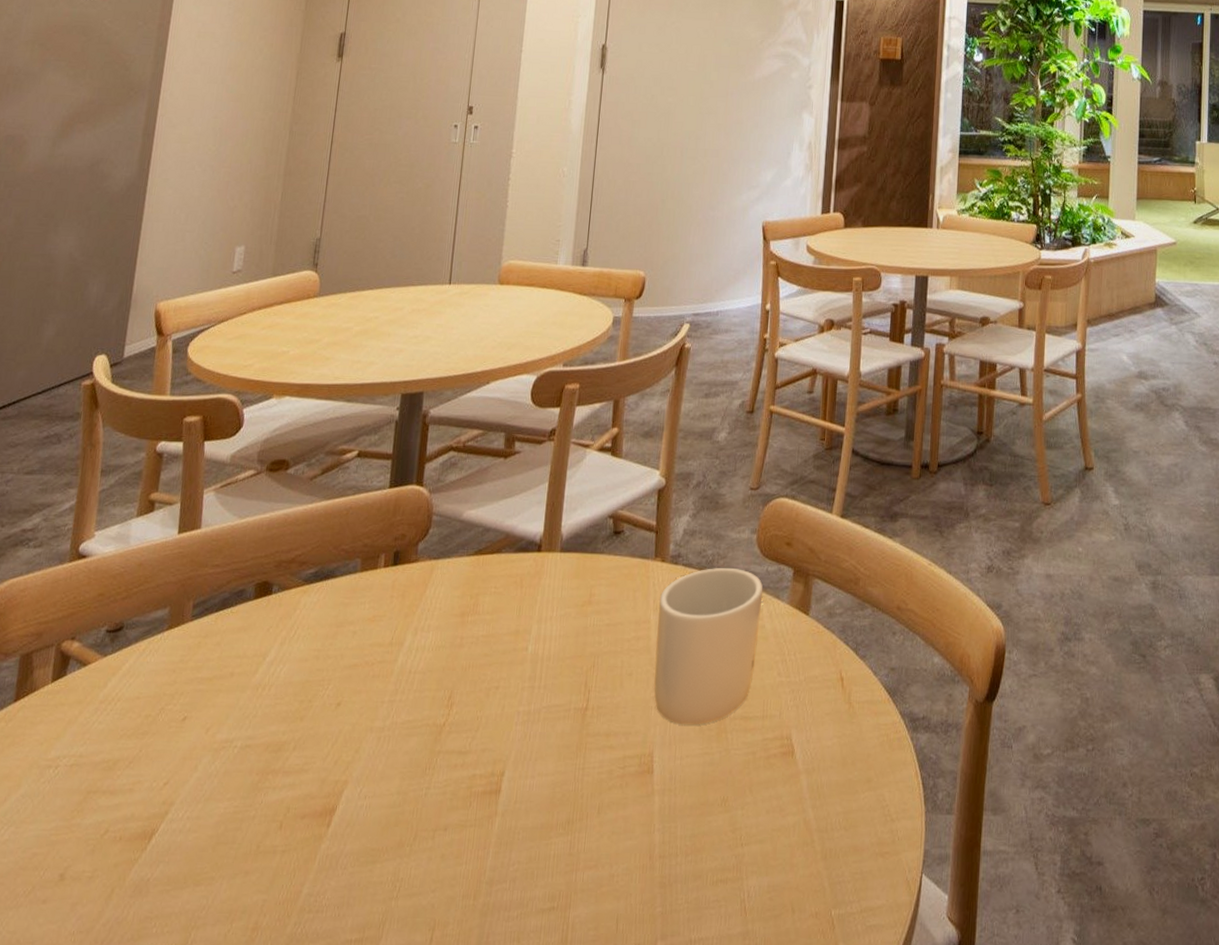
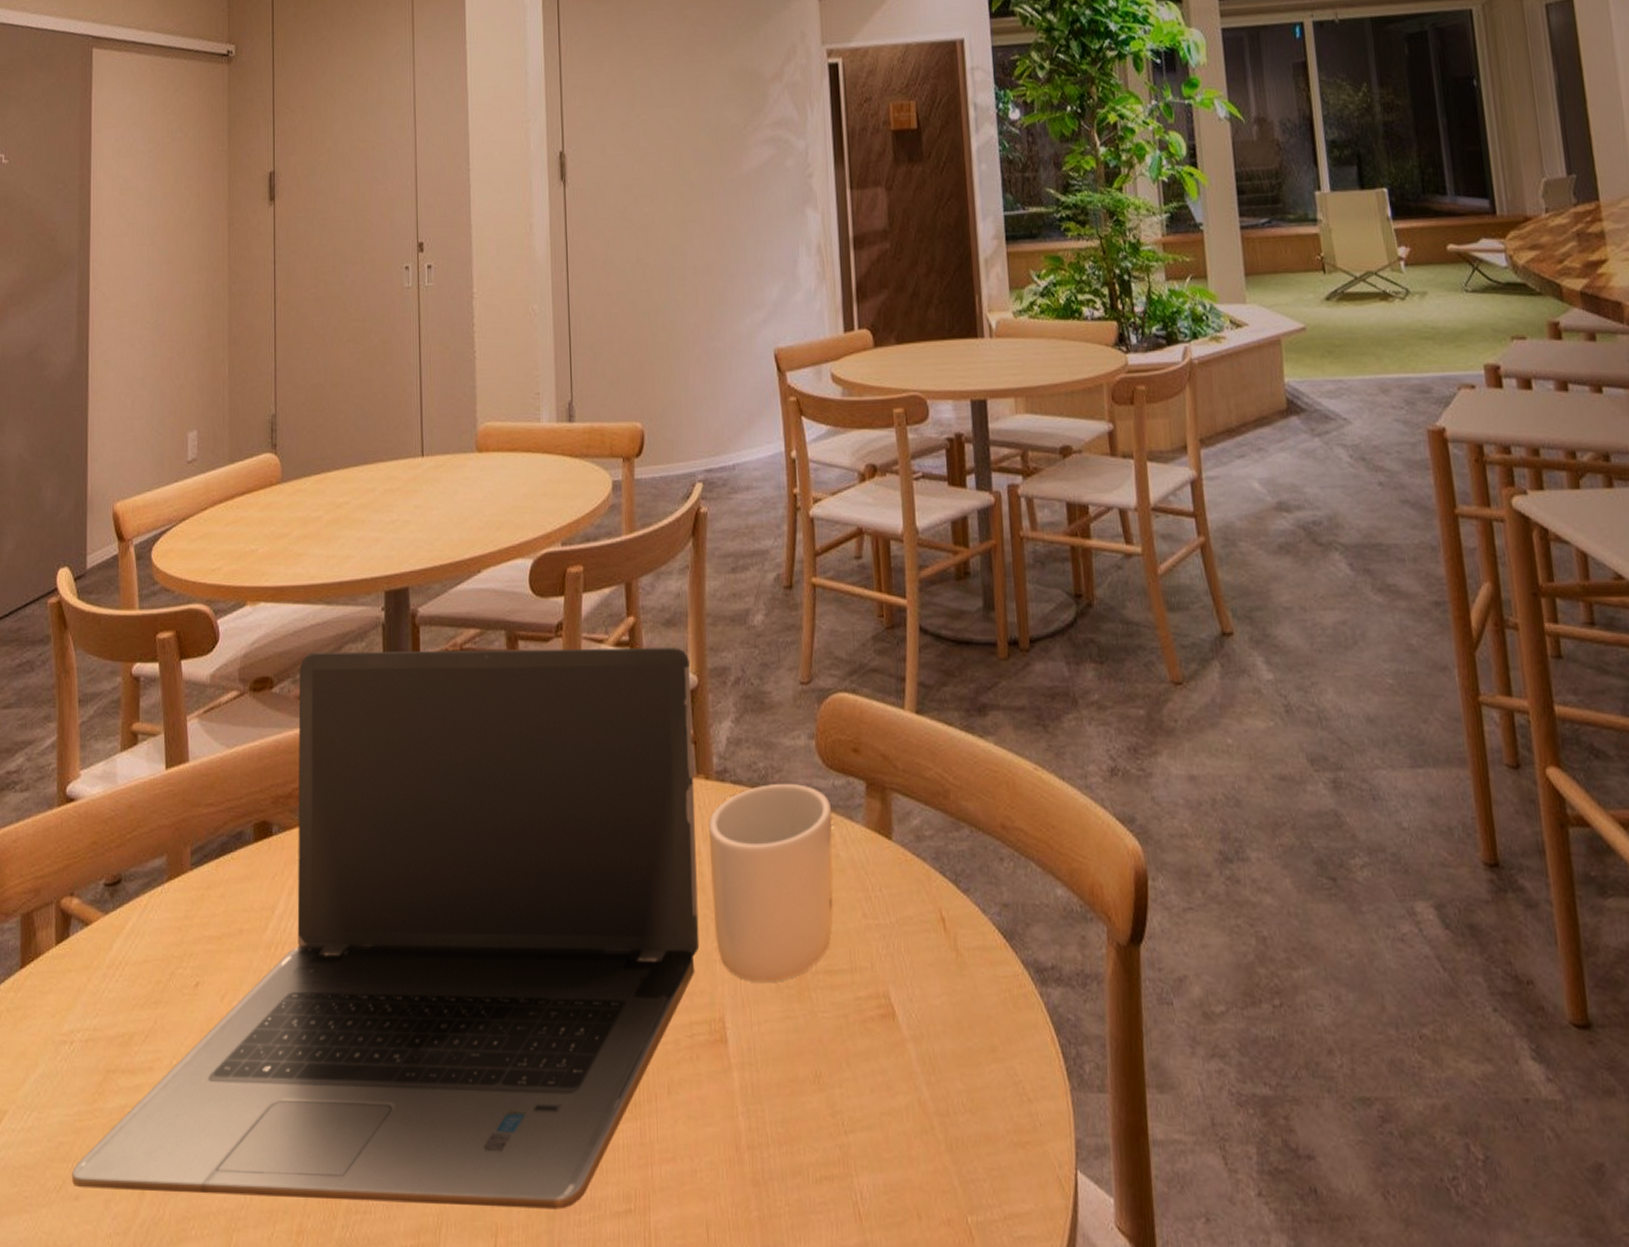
laptop computer: none [41,441,660,908] -> present [71,648,700,1210]

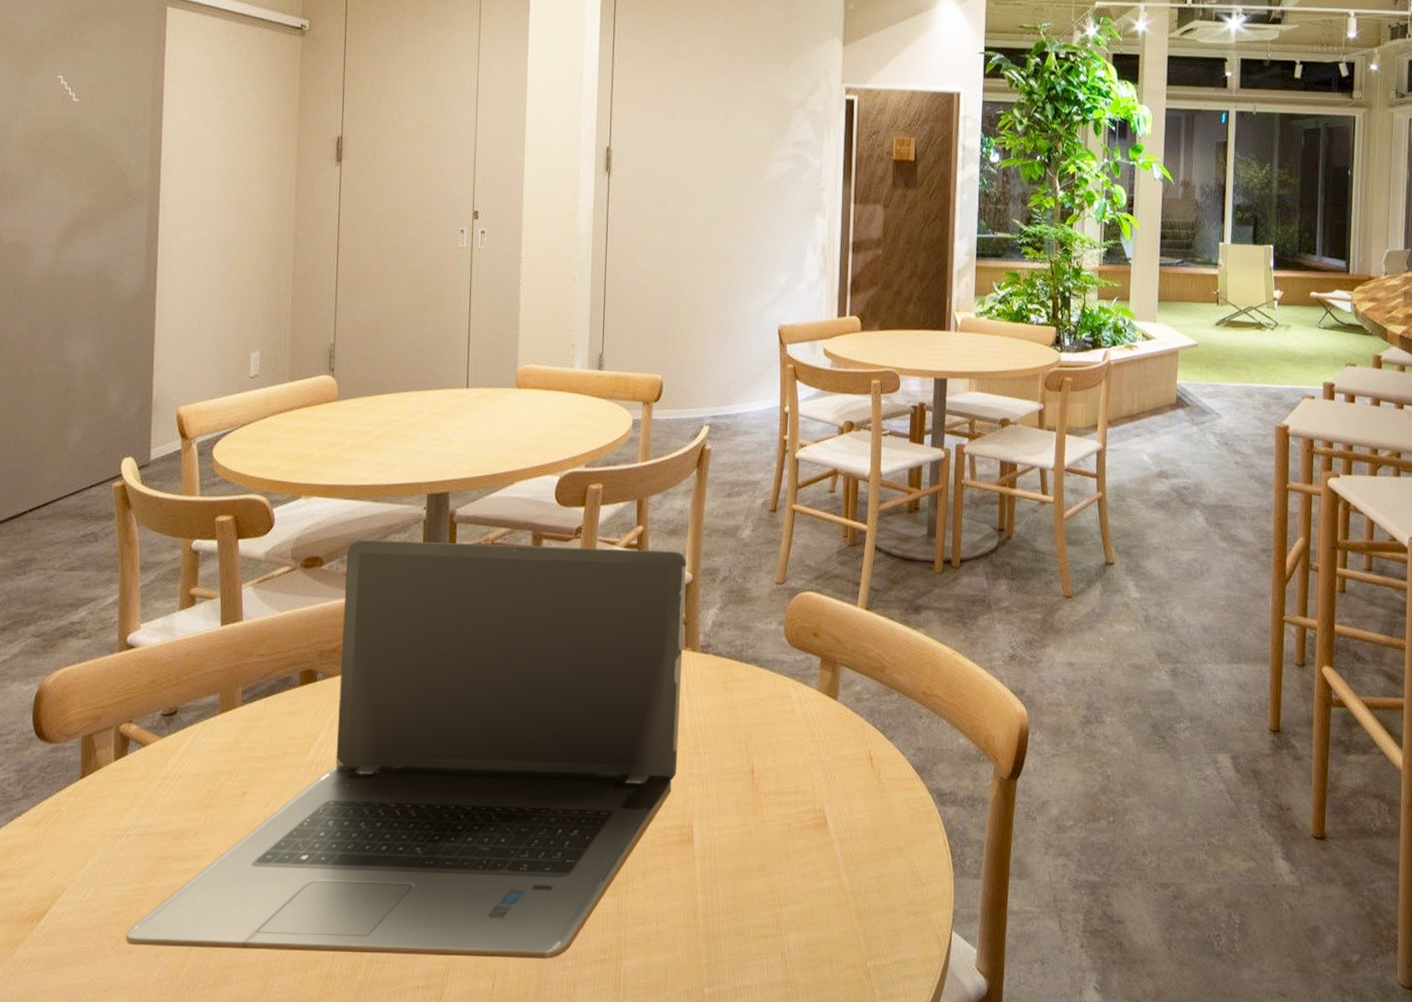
mug: present [708,783,834,982] -> none [690,656,792,800]

